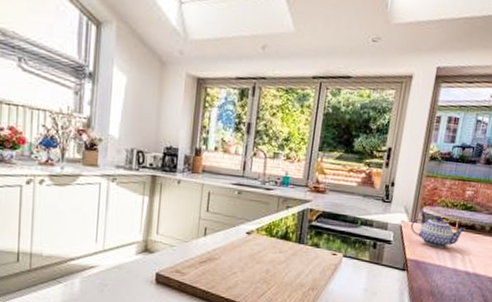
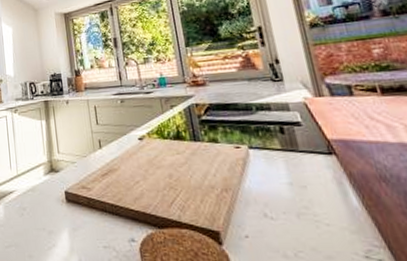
teapot: present [410,216,466,248] -> none [316,84,393,121]

